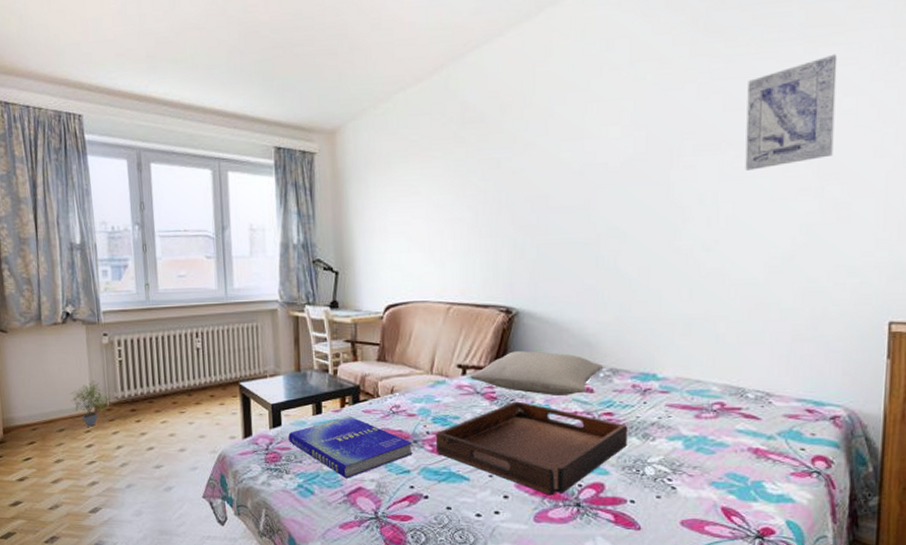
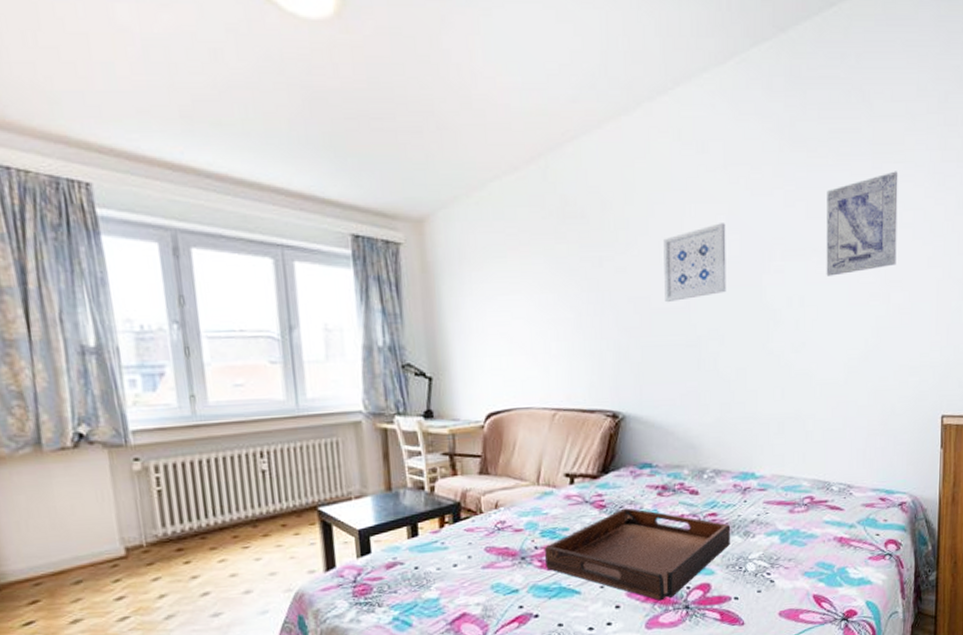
potted plant: present [70,380,112,427] -> none [89,516,149,575]
book: present [288,417,413,478] -> none [380,537,521,605]
pillow: present [469,351,603,395] -> none [577,456,706,500]
wall art: none [563,120,630,202] -> present [663,223,727,303]

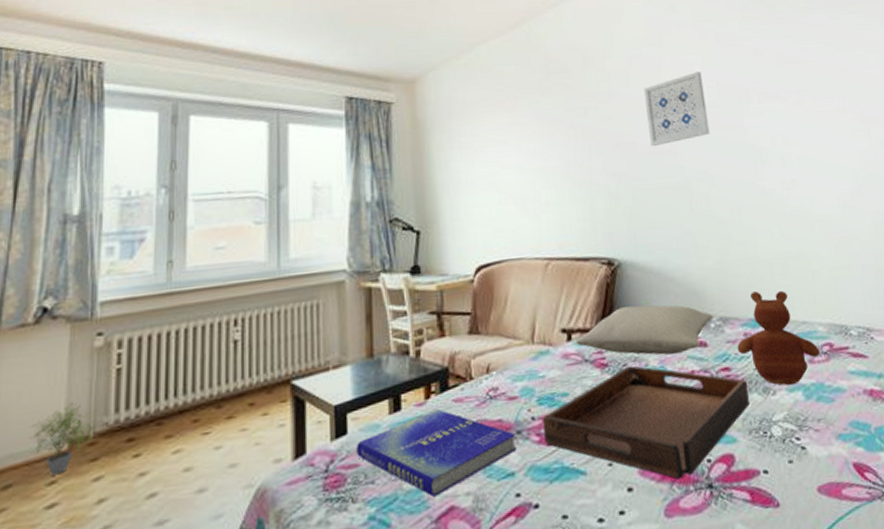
potted plant: none [89,516,149,575] -> present [30,401,99,476]
book: none [380,537,521,605] -> present [356,409,517,497]
pillow: none [577,456,706,500] -> present [575,305,713,355]
toy: none [725,448,801,531] -> present [737,290,821,386]
wall art: present [826,171,898,276] -> none [791,20,870,115]

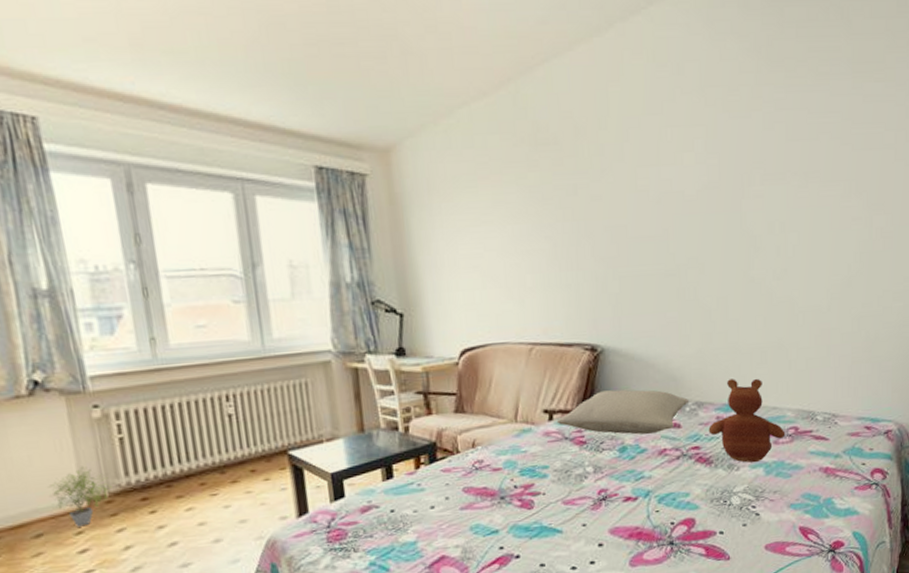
book: present [356,409,517,497] -> none [354,478,501,548]
serving tray: present [542,365,750,480] -> none [524,443,714,538]
wall art: present [644,71,710,147] -> none [639,147,706,231]

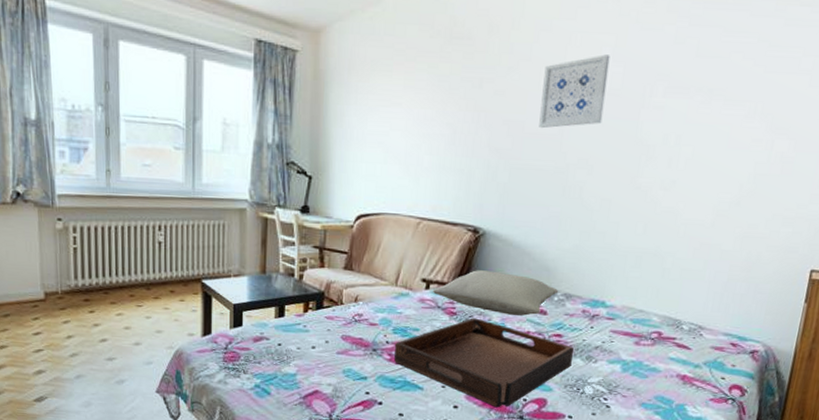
potted plant: present [48,466,112,527] -> none [18,265,64,314]
serving tray: none [524,443,714,538] -> present [393,317,573,408]
wall art: none [639,147,706,231] -> present [539,54,610,129]
toy: present [708,378,786,463] -> none [572,277,648,359]

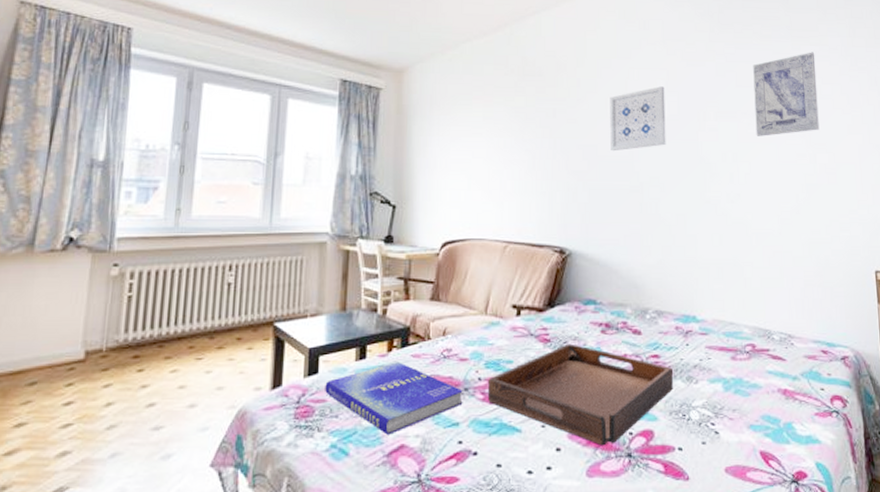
book: none [249,322,372,382] -> present [325,362,463,435]
pillow: present [432,270,558,316] -> none [523,292,649,337]
wall art: none [708,14,803,117] -> present [753,52,819,136]

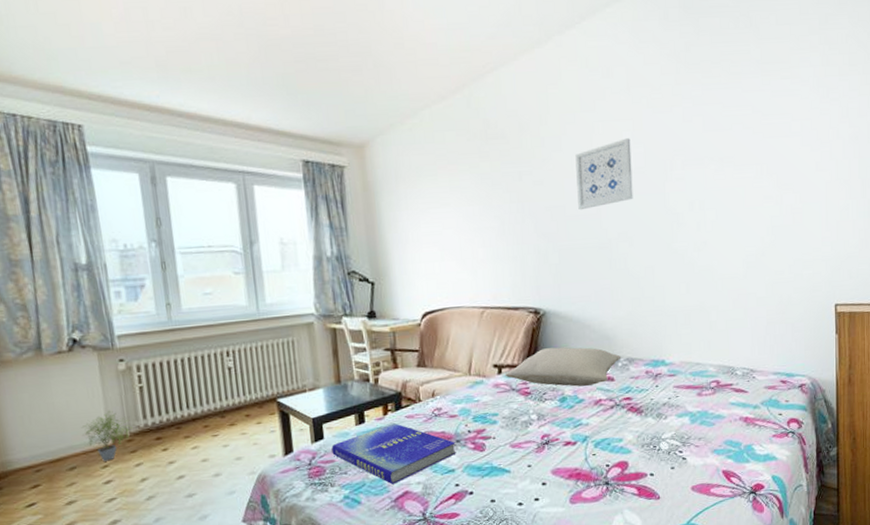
potted plant: none [54,319,111,379] -> present [81,410,133,462]
serving tray: present [487,343,673,446] -> none [476,394,644,478]
pillow: none [523,292,649,337] -> present [504,347,620,387]
wall art: present [753,52,819,136] -> none [721,86,787,182]

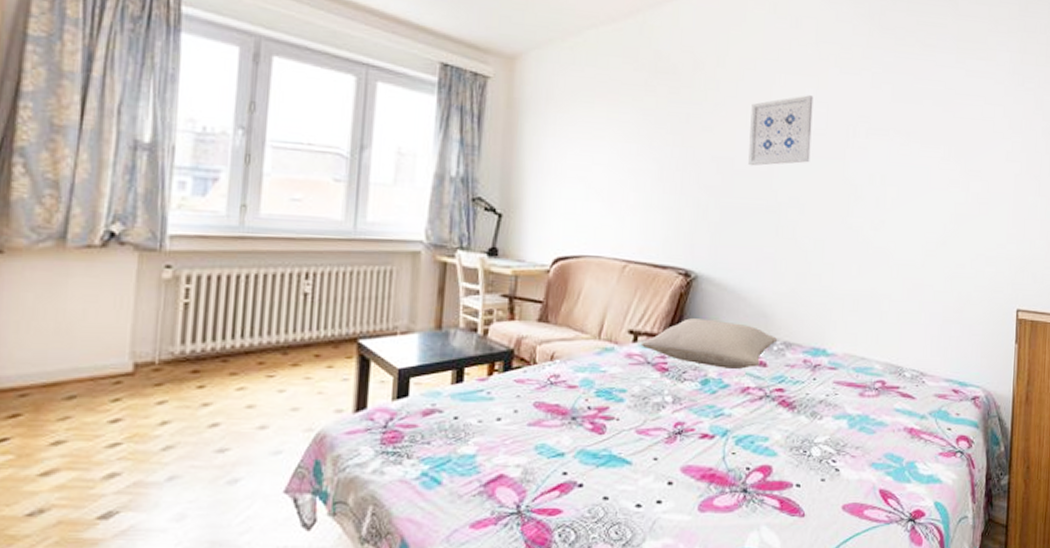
potted plant: present [81,410,133,462] -> none [96,327,164,393]
book: present [331,423,456,484] -> none [416,387,570,464]

